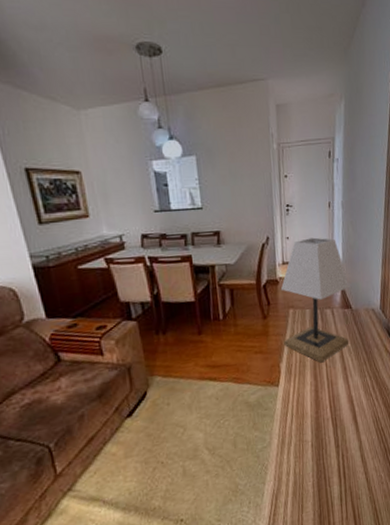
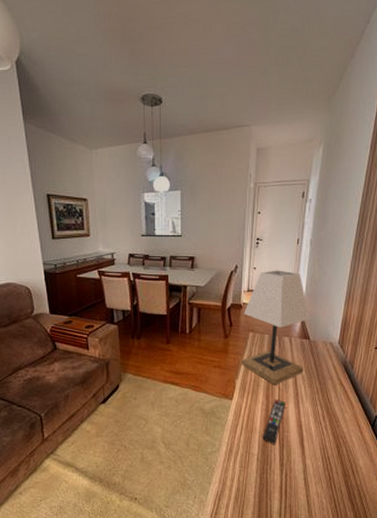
remote control: none [314,377,335,426] -> present [262,399,285,444]

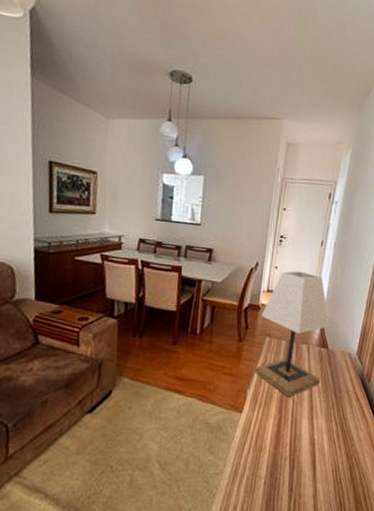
remote control: present [262,399,285,444] -> none [272,414,299,466]

